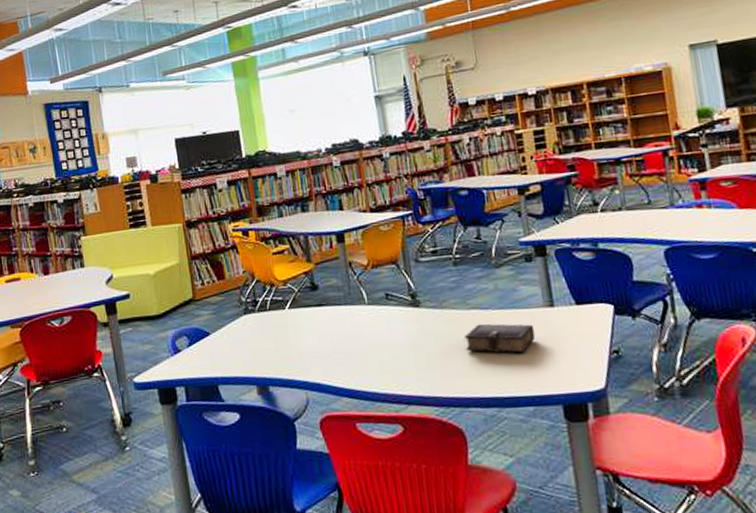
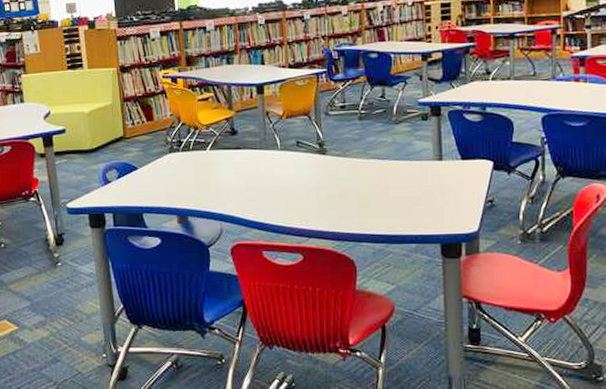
book: present [463,323,536,353] -> none [362,171,424,199]

